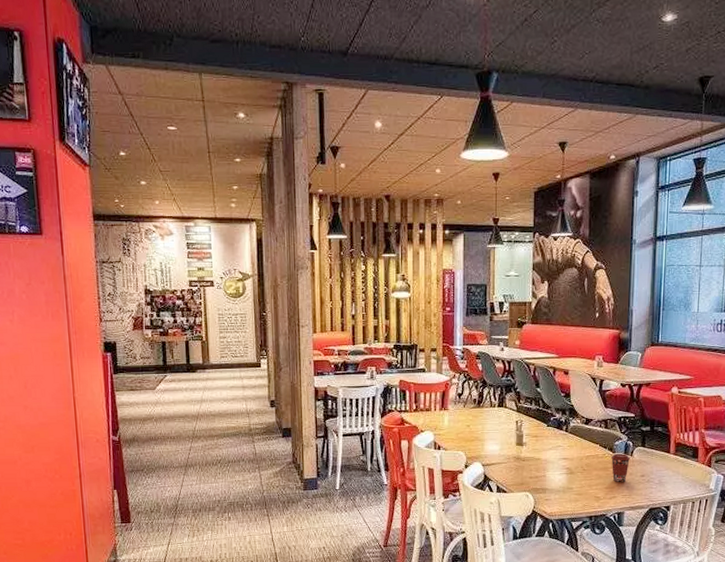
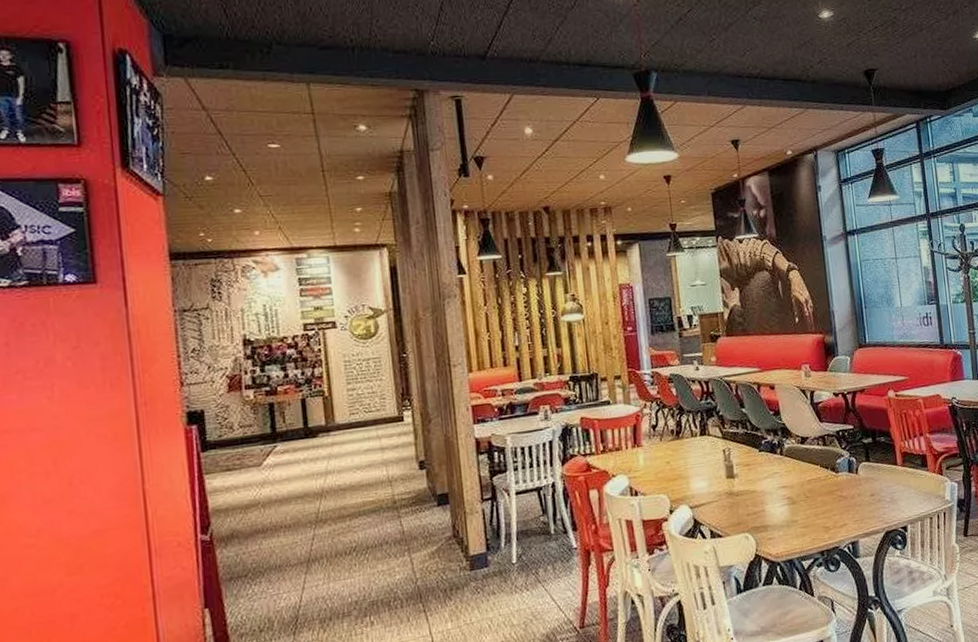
coffee cup: present [611,454,630,482] -> none [835,472,856,507]

